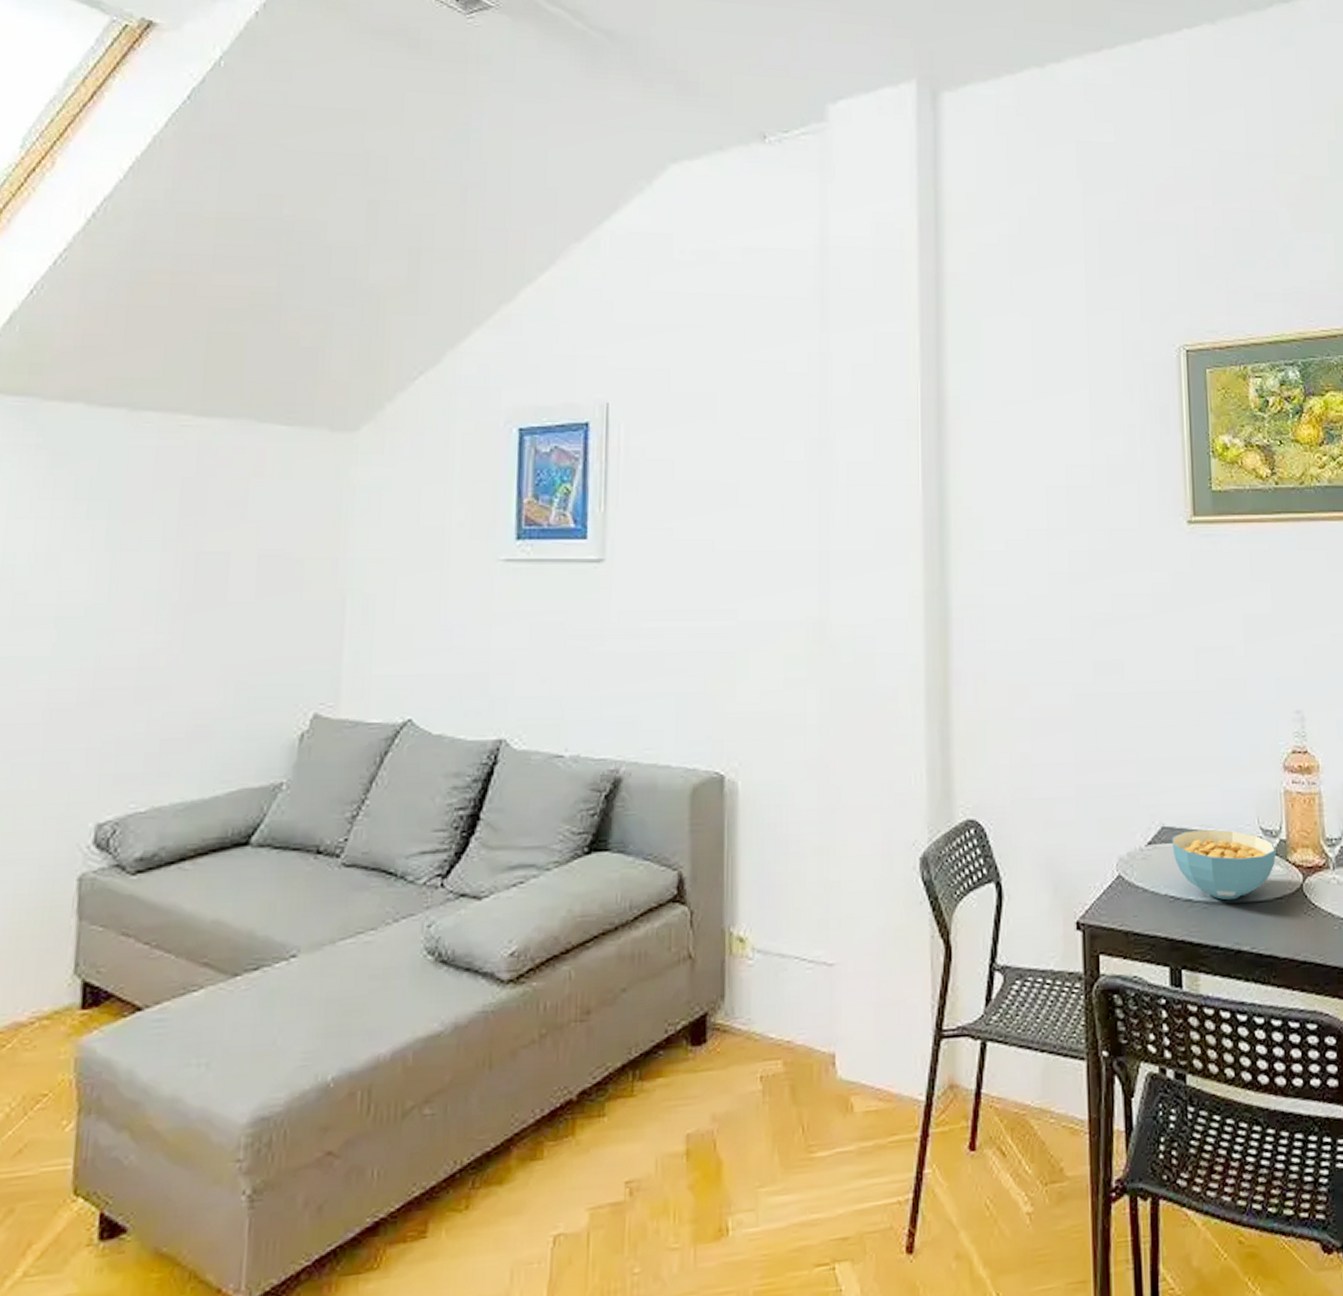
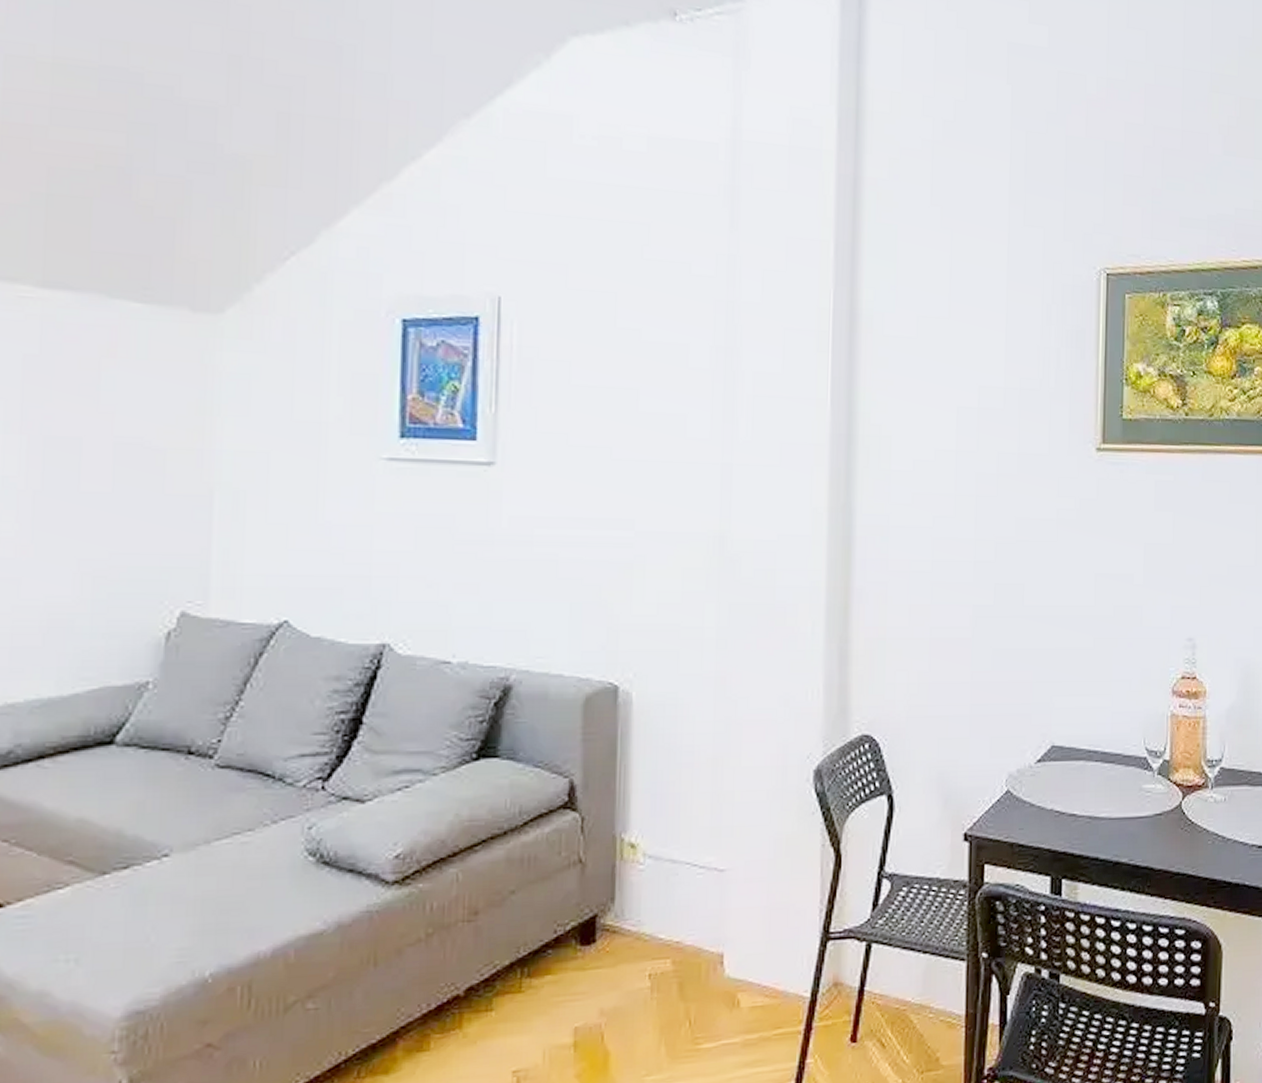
cereal bowl: present [1172,829,1276,900] -> none [1061,748,1159,816]

